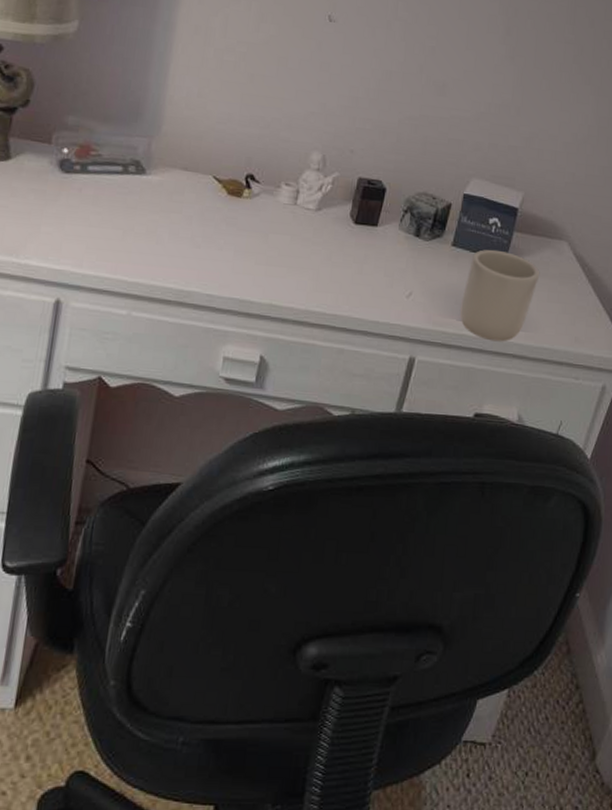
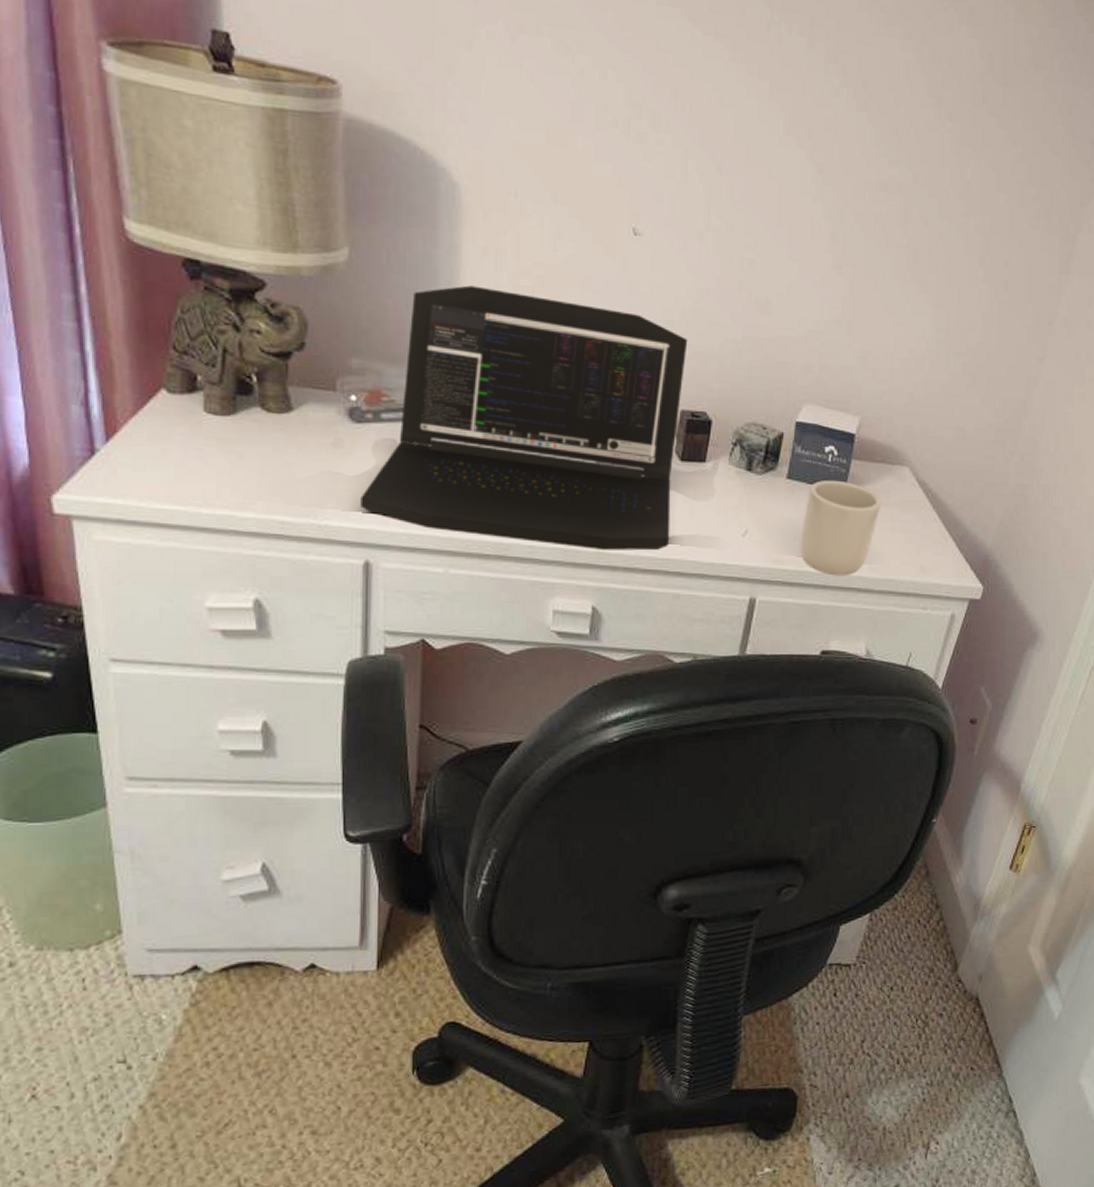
laptop: none [59,57,370,307] -> present [360,285,688,551]

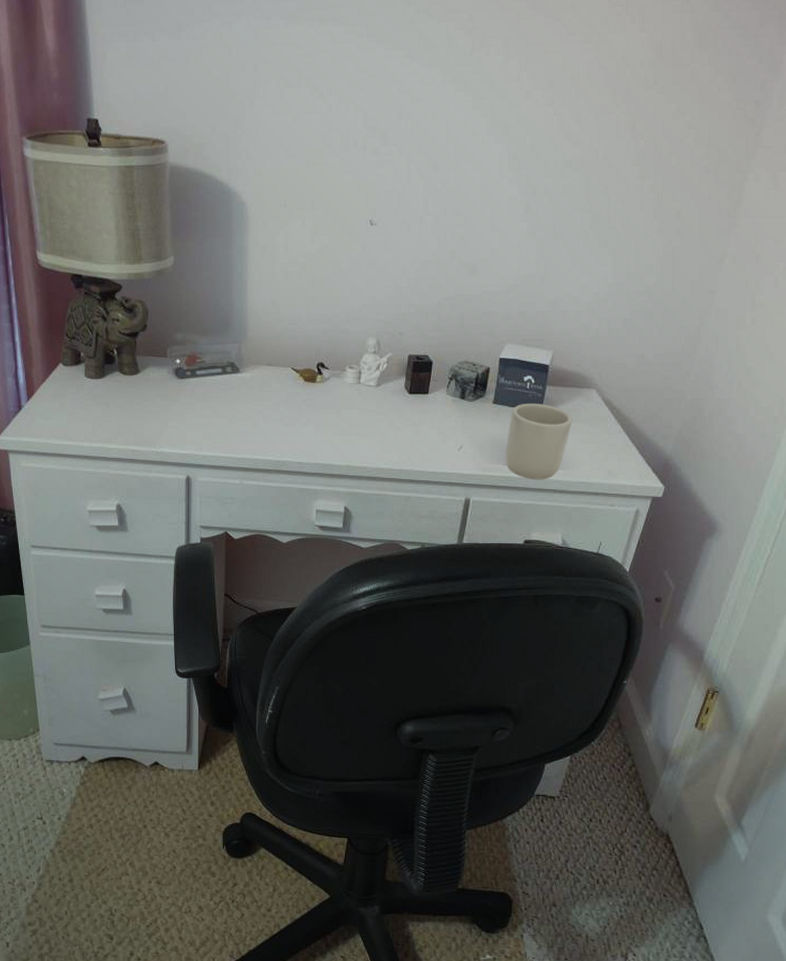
laptop: present [360,285,688,551] -> none [183,275,413,464]

